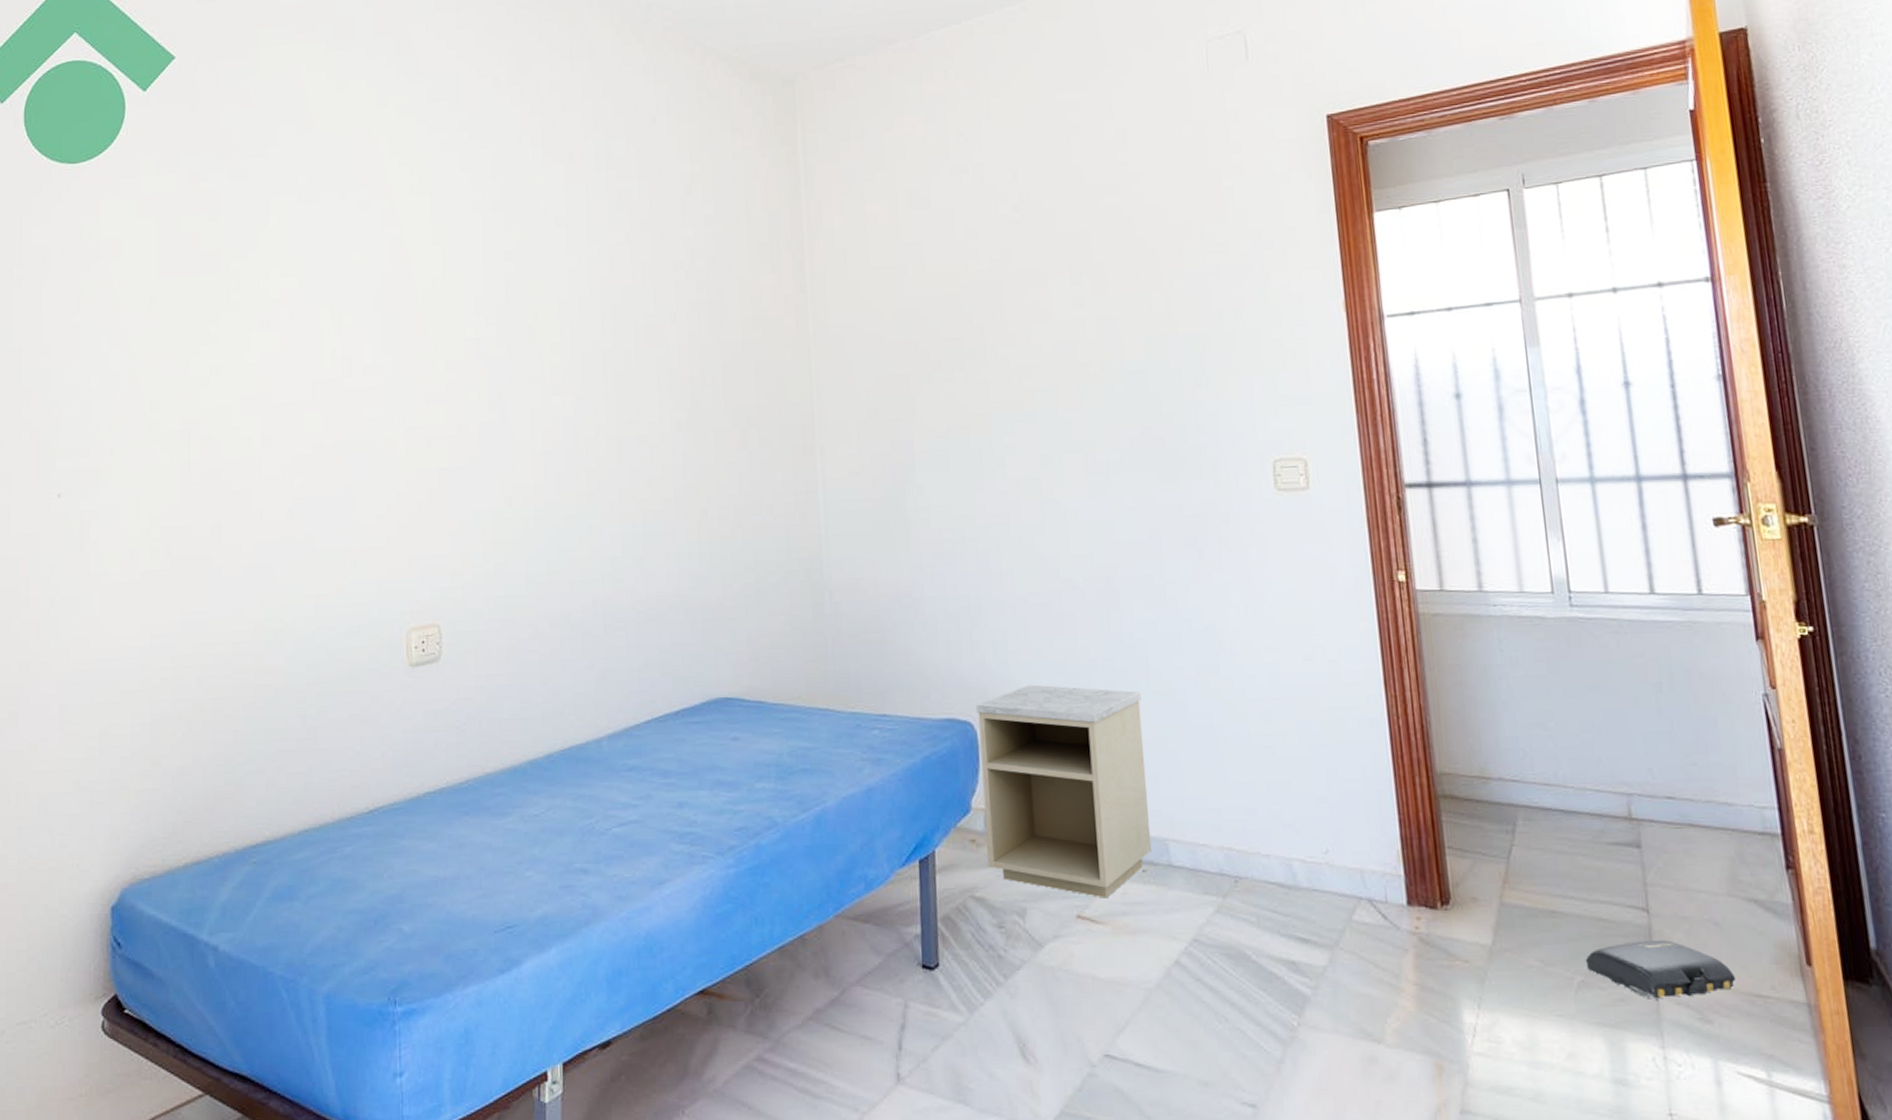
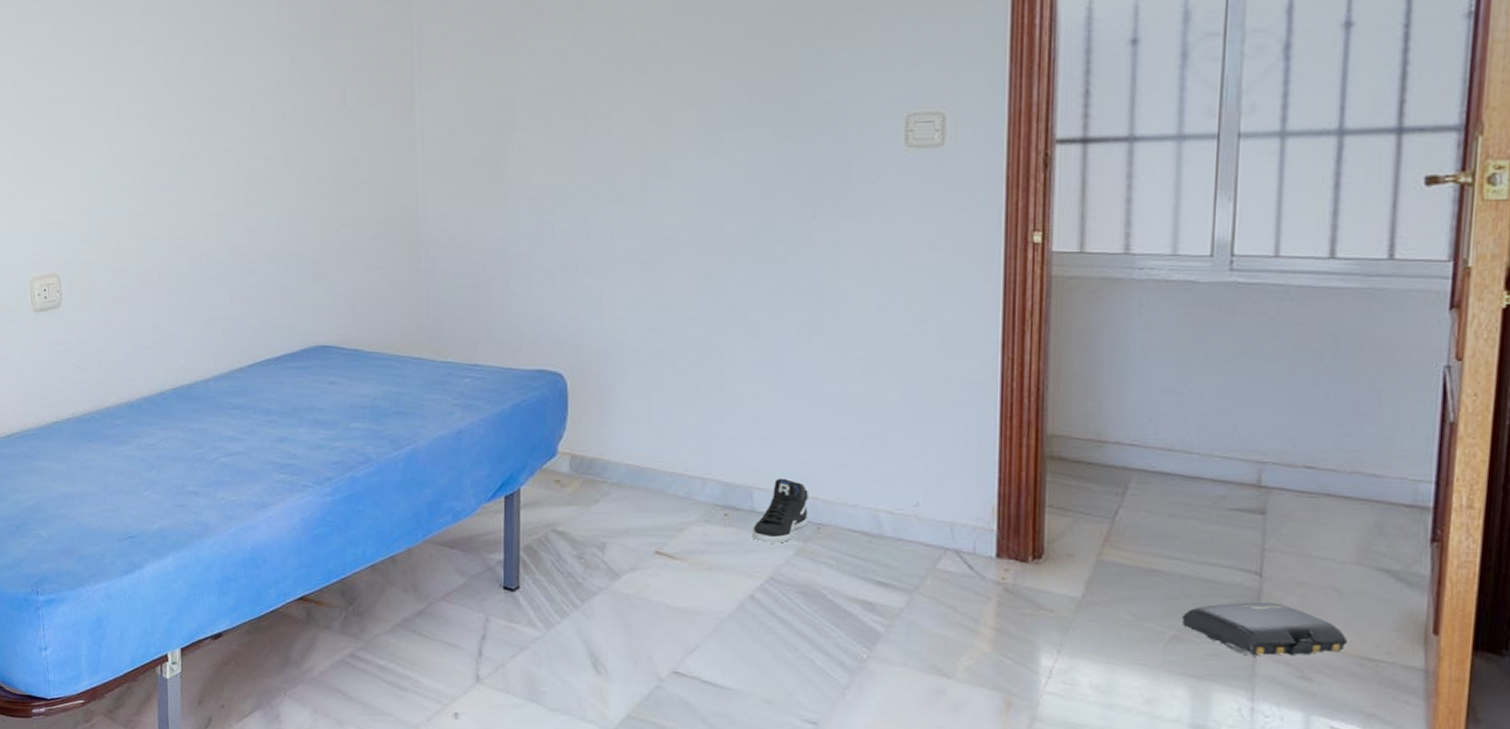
nightstand: present [976,684,1151,899] -> none [567,339,737,538]
sneaker: none [1172,828,1225,901] -> present [753,478,808,544]

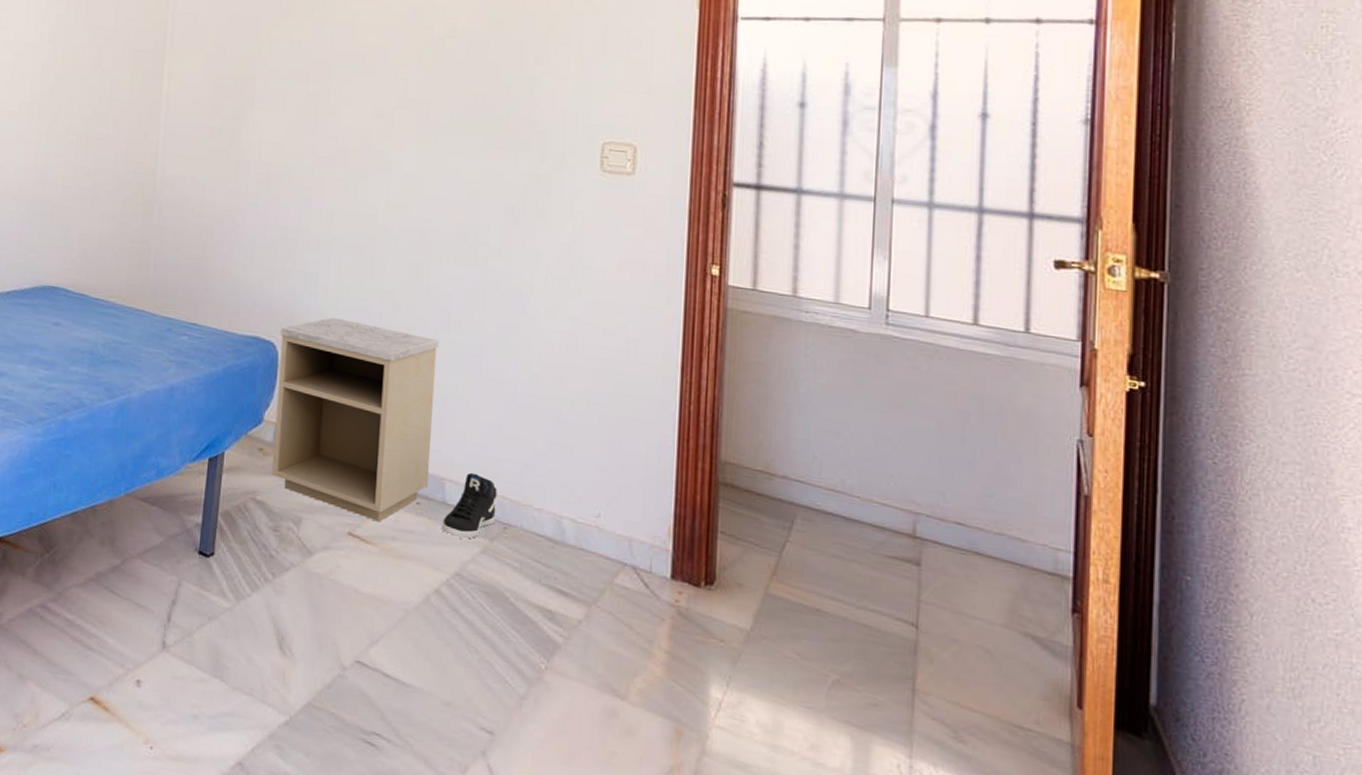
nightstand: none [567,339,737,538] -> present [272,317,439,522]
bag: present [1181,602,1347,657] -> none [843,652,998,716]

